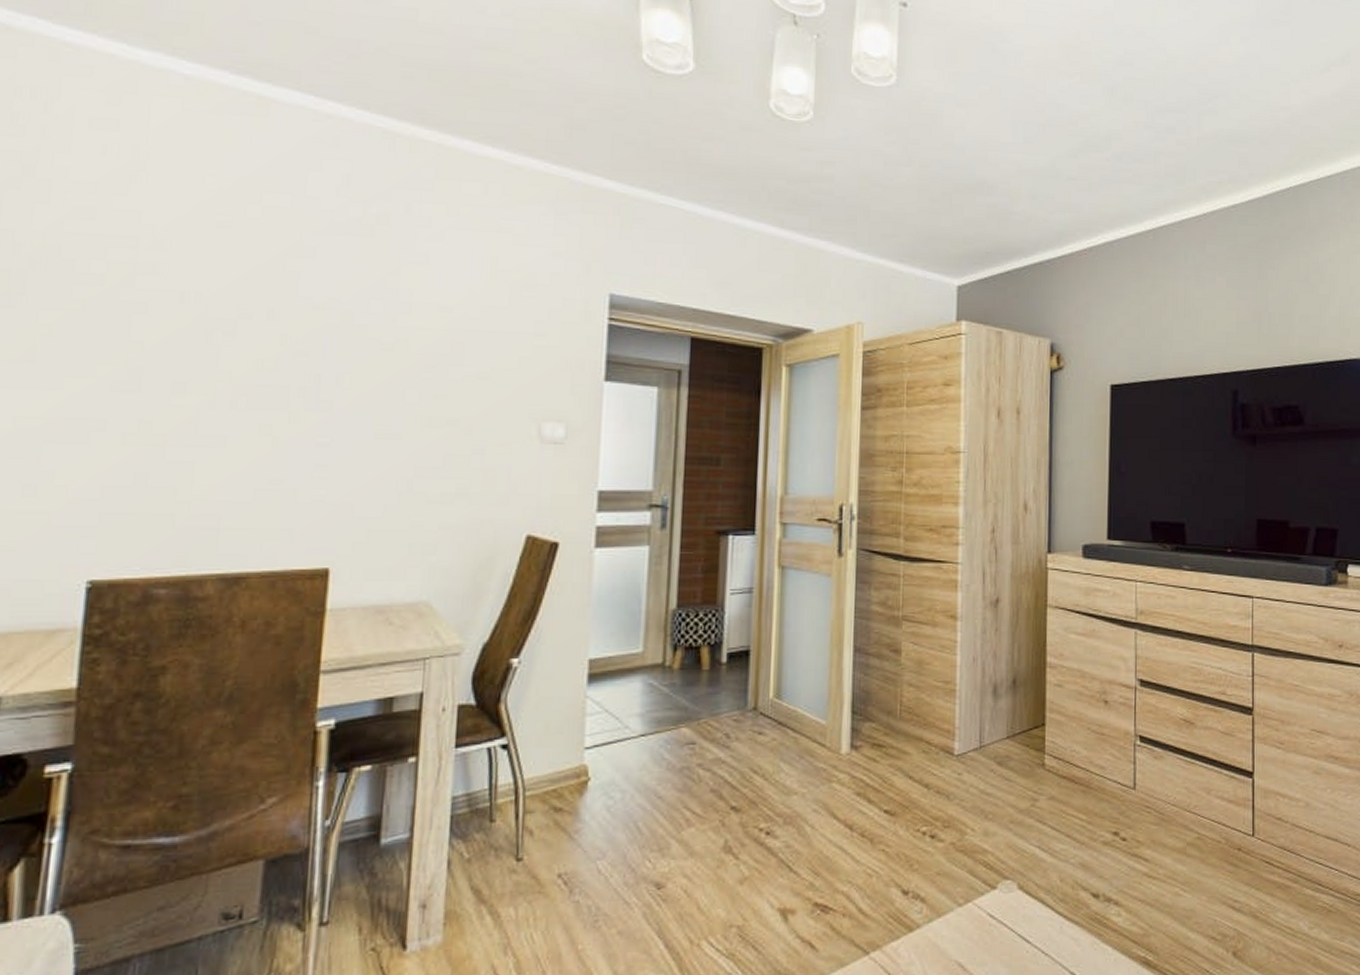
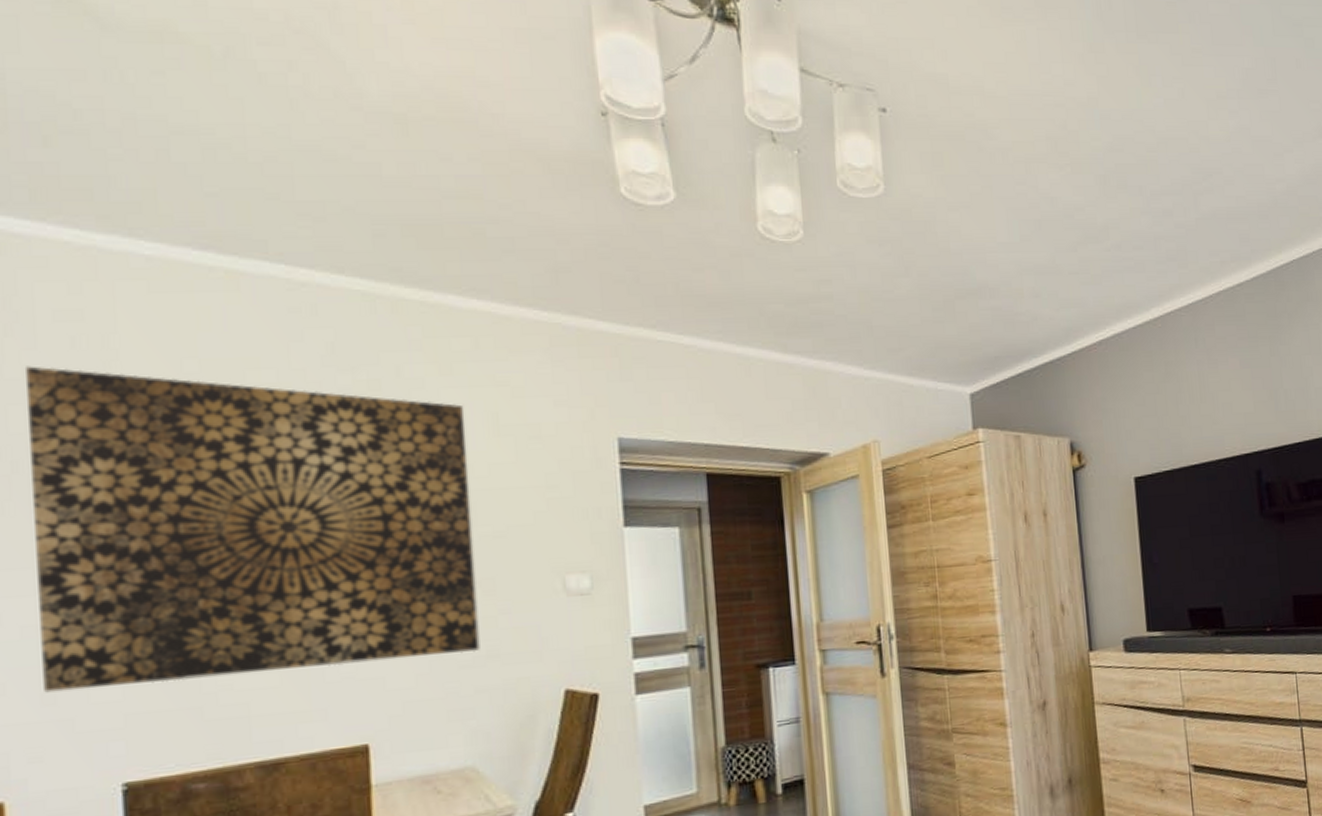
wall art: none [26,168,466,489] -> present [26,366,480,693]

